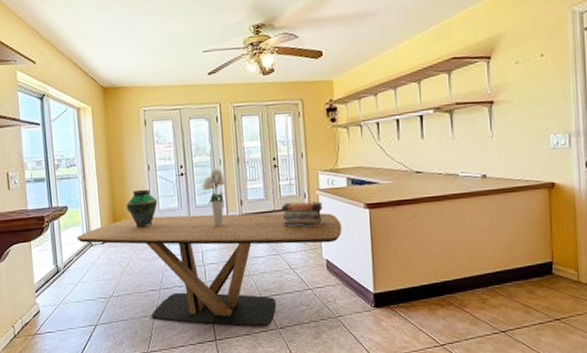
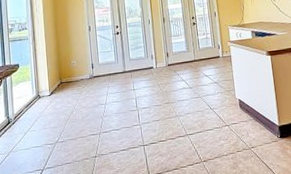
dining table: present [77,213,342,326] -> none [26,60,250,162]
vase: present [126,189,158,228] -> none [70,46,98,80]
bouquet: present [201,168,225,227] -> none [134,27,154,76]
book stack: present [282,201,323,228] -> none [201,51,235,73]

